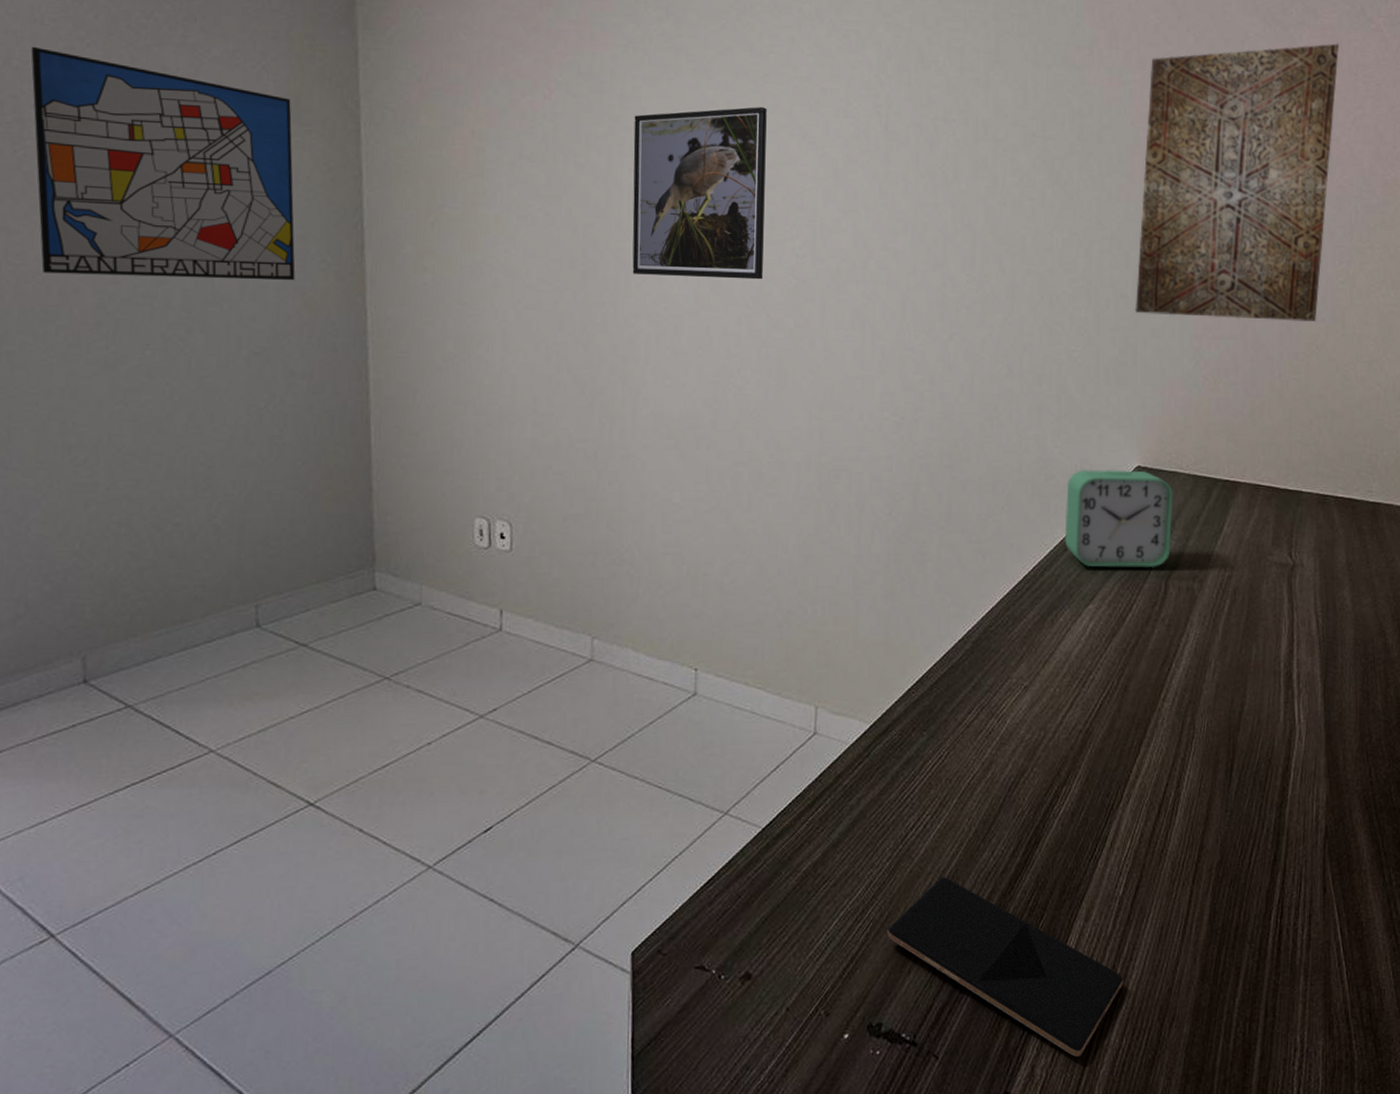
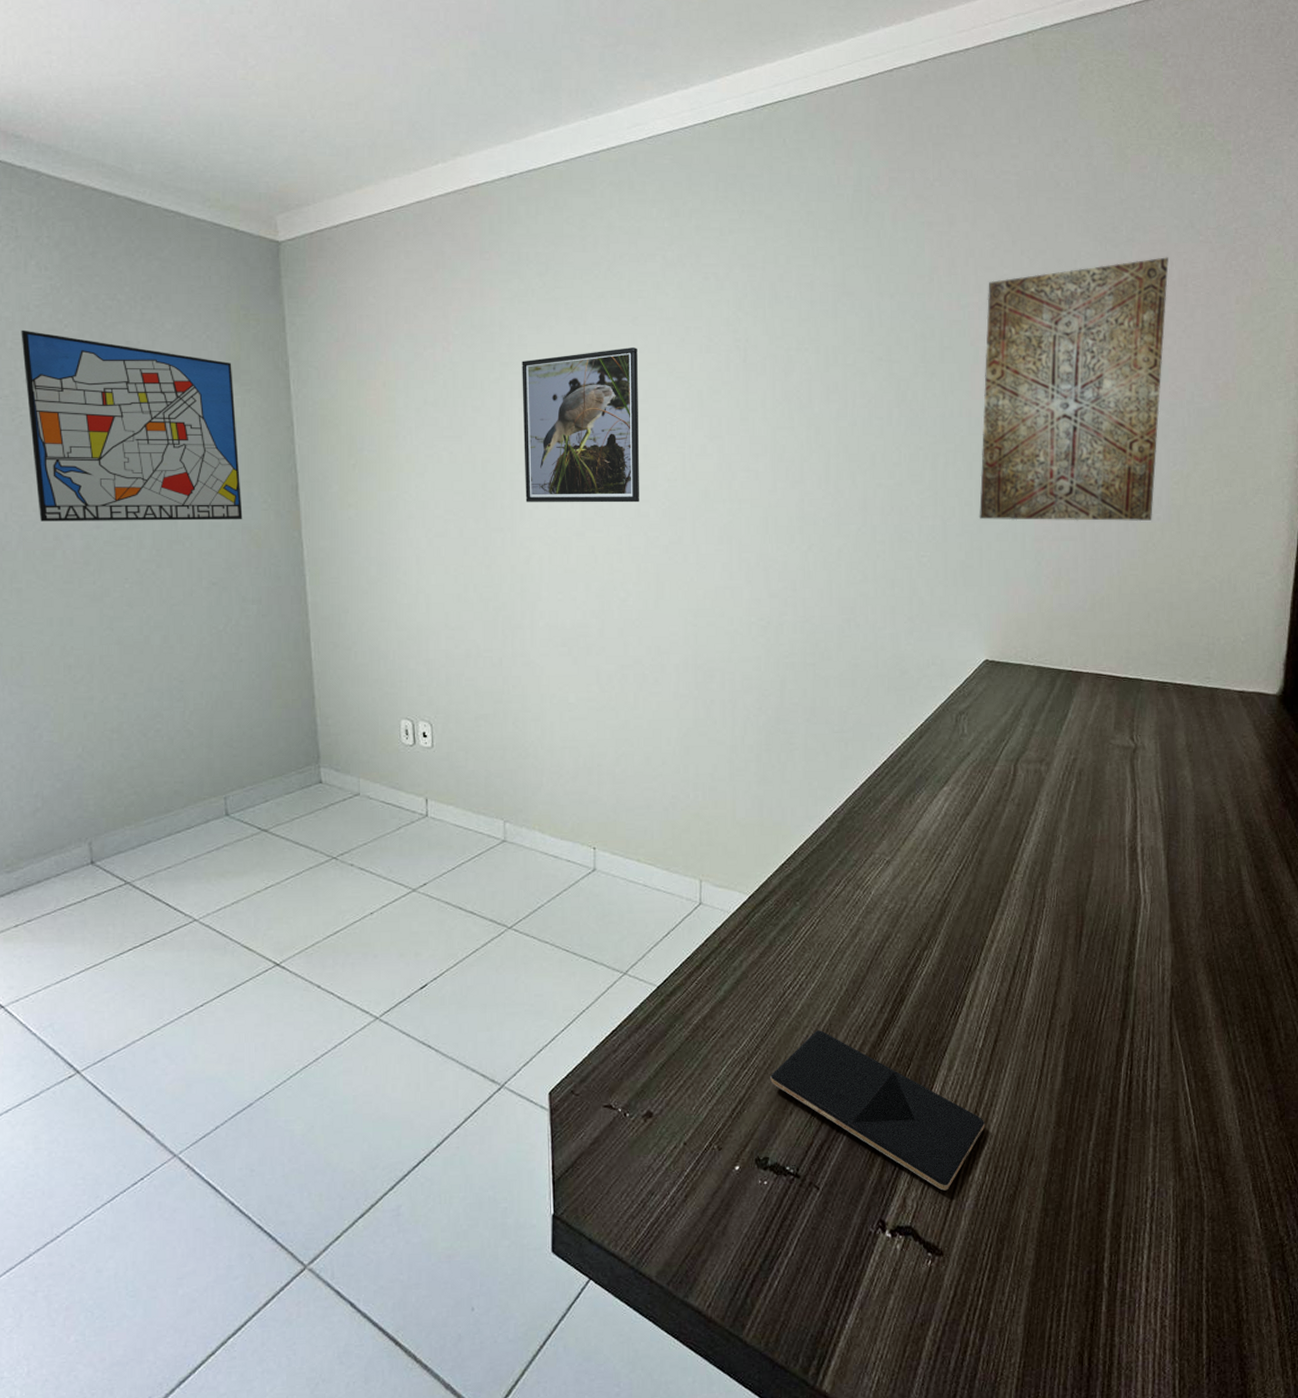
alarm clock: present [1064,469,1173,568] -> none [919,663,1020,753]

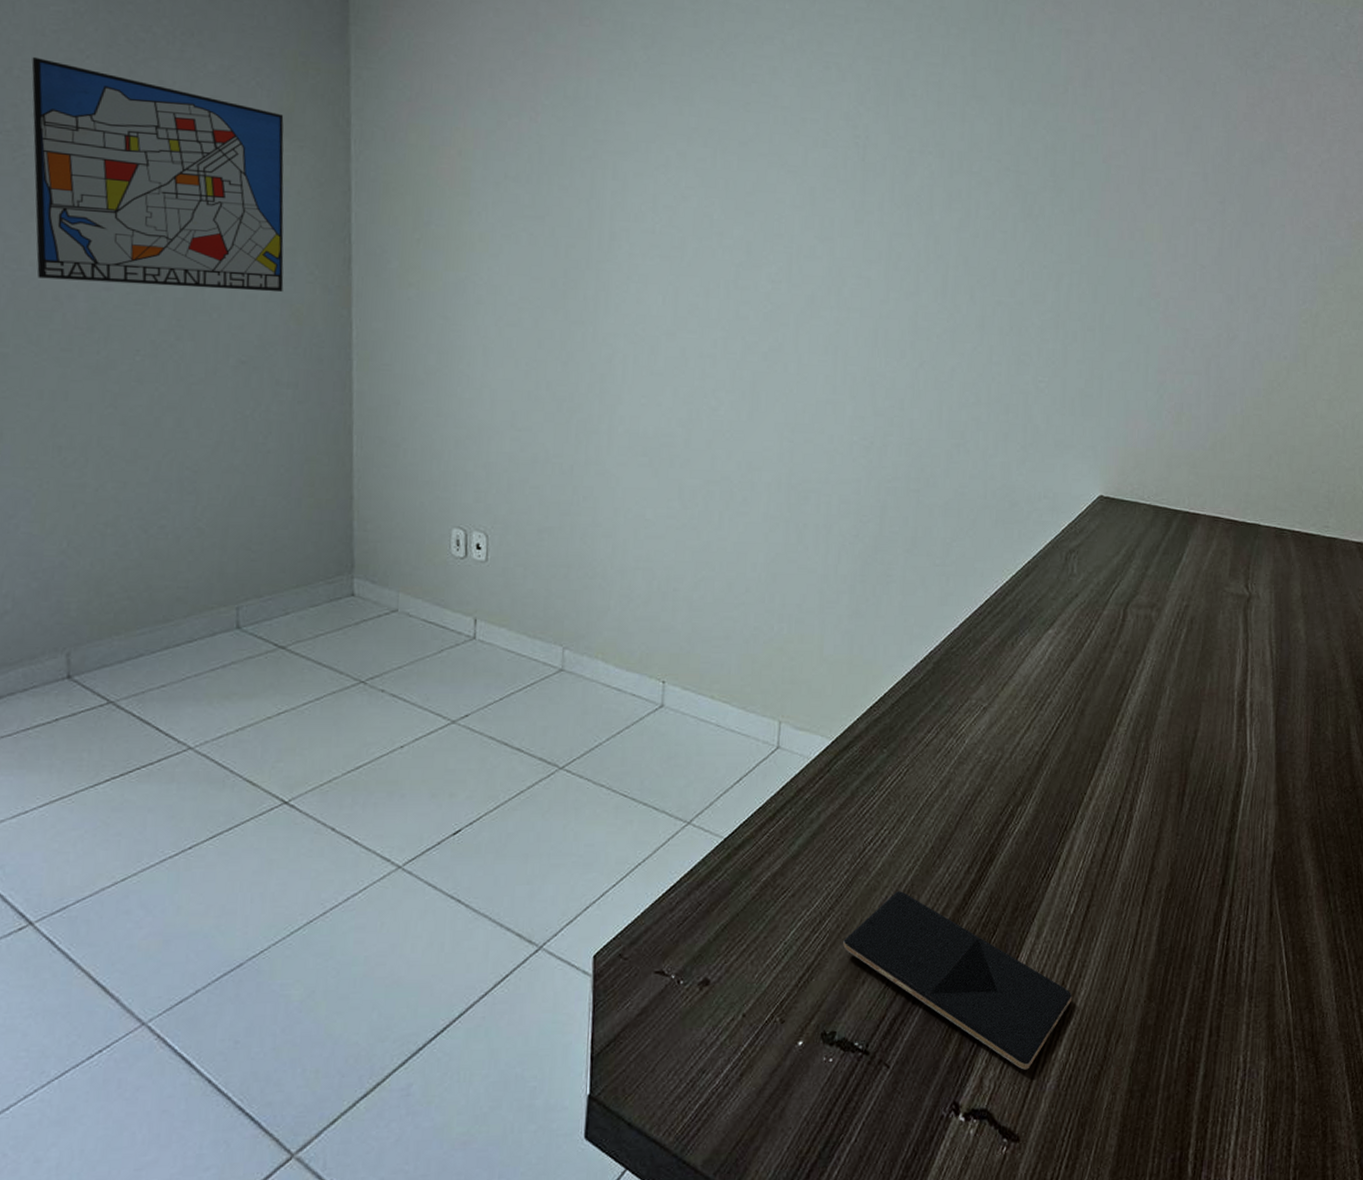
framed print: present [522,346,639,503] -> none [612,134,748,304]
wall art: present [979,257,1169,522] -> none [1101,88,1308,360]

